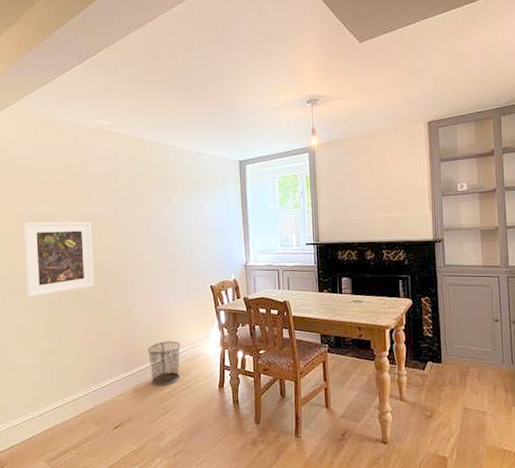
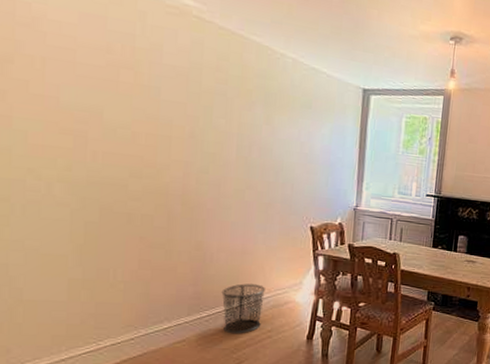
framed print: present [22,221,95,298] -> none [49,111,159,213]

